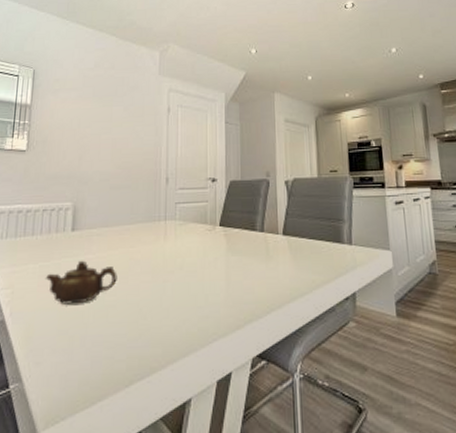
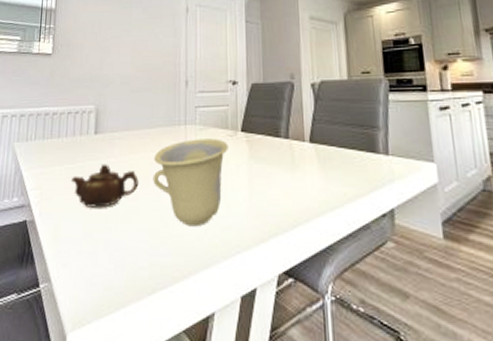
cup: none [132,233,207,318] -> present [153,138,228,227]

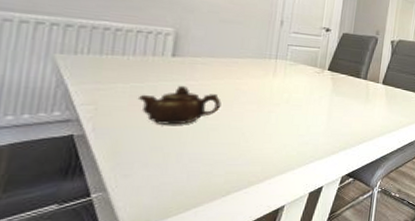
cup: present [153,138,228,227] -> none [236,72,315,143]

